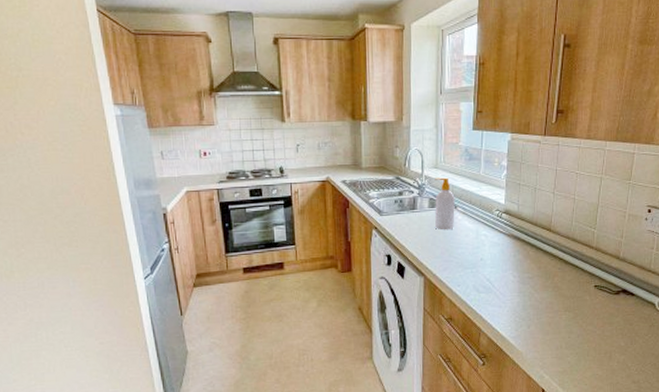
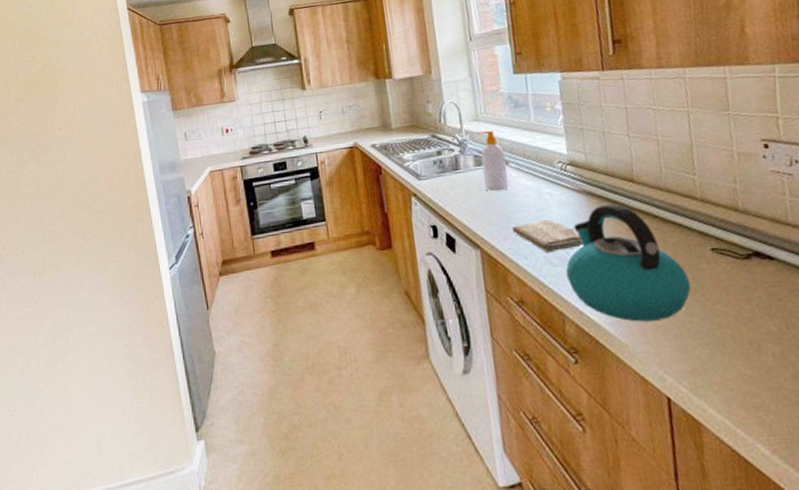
washcloth: none [451,255,504,283] -> present [511,218,583,254]
kettle: none [487,247,574,336] -> present [565,204,691,322]

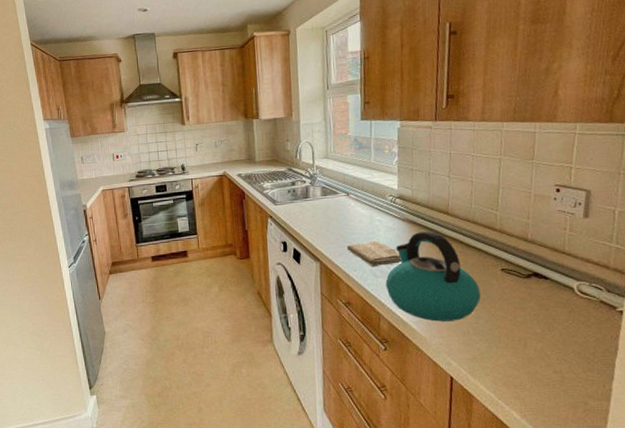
soap bottle: present [476,130,509,192] -> none [325,166,348,217]

